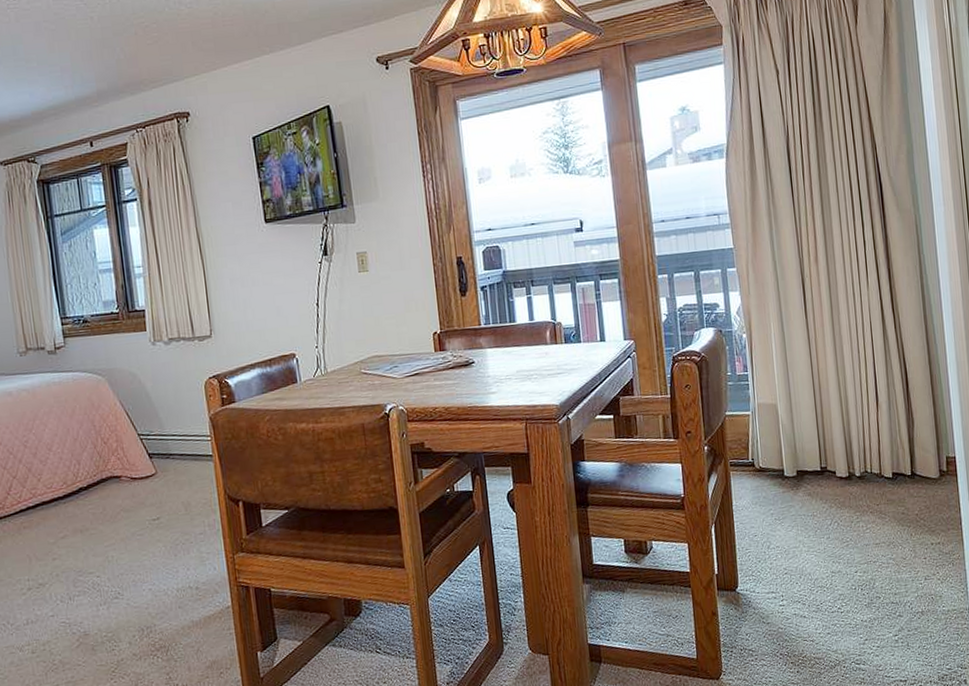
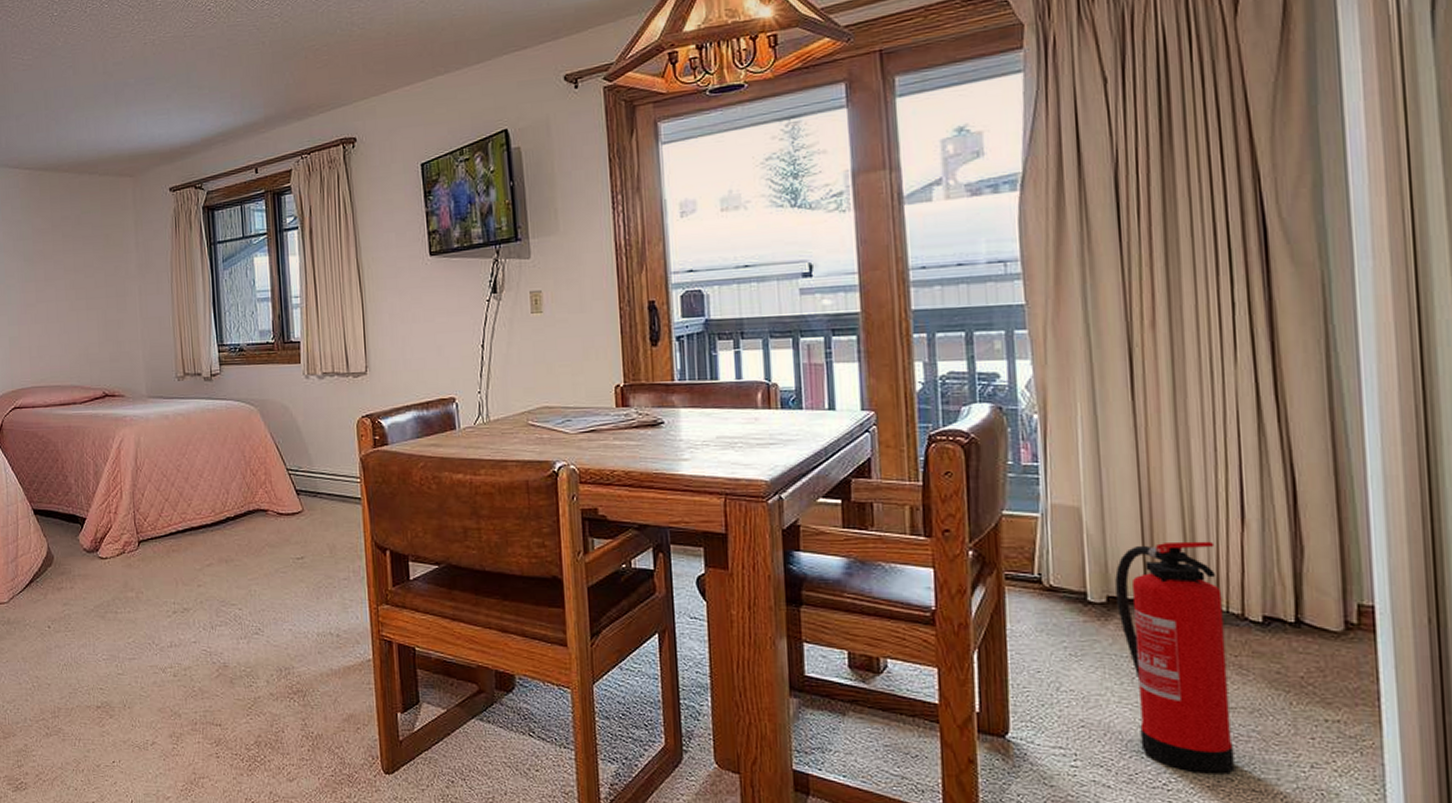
fire extinguisher: none [801,421,881,596] -> present [1115,541,1235,773]

